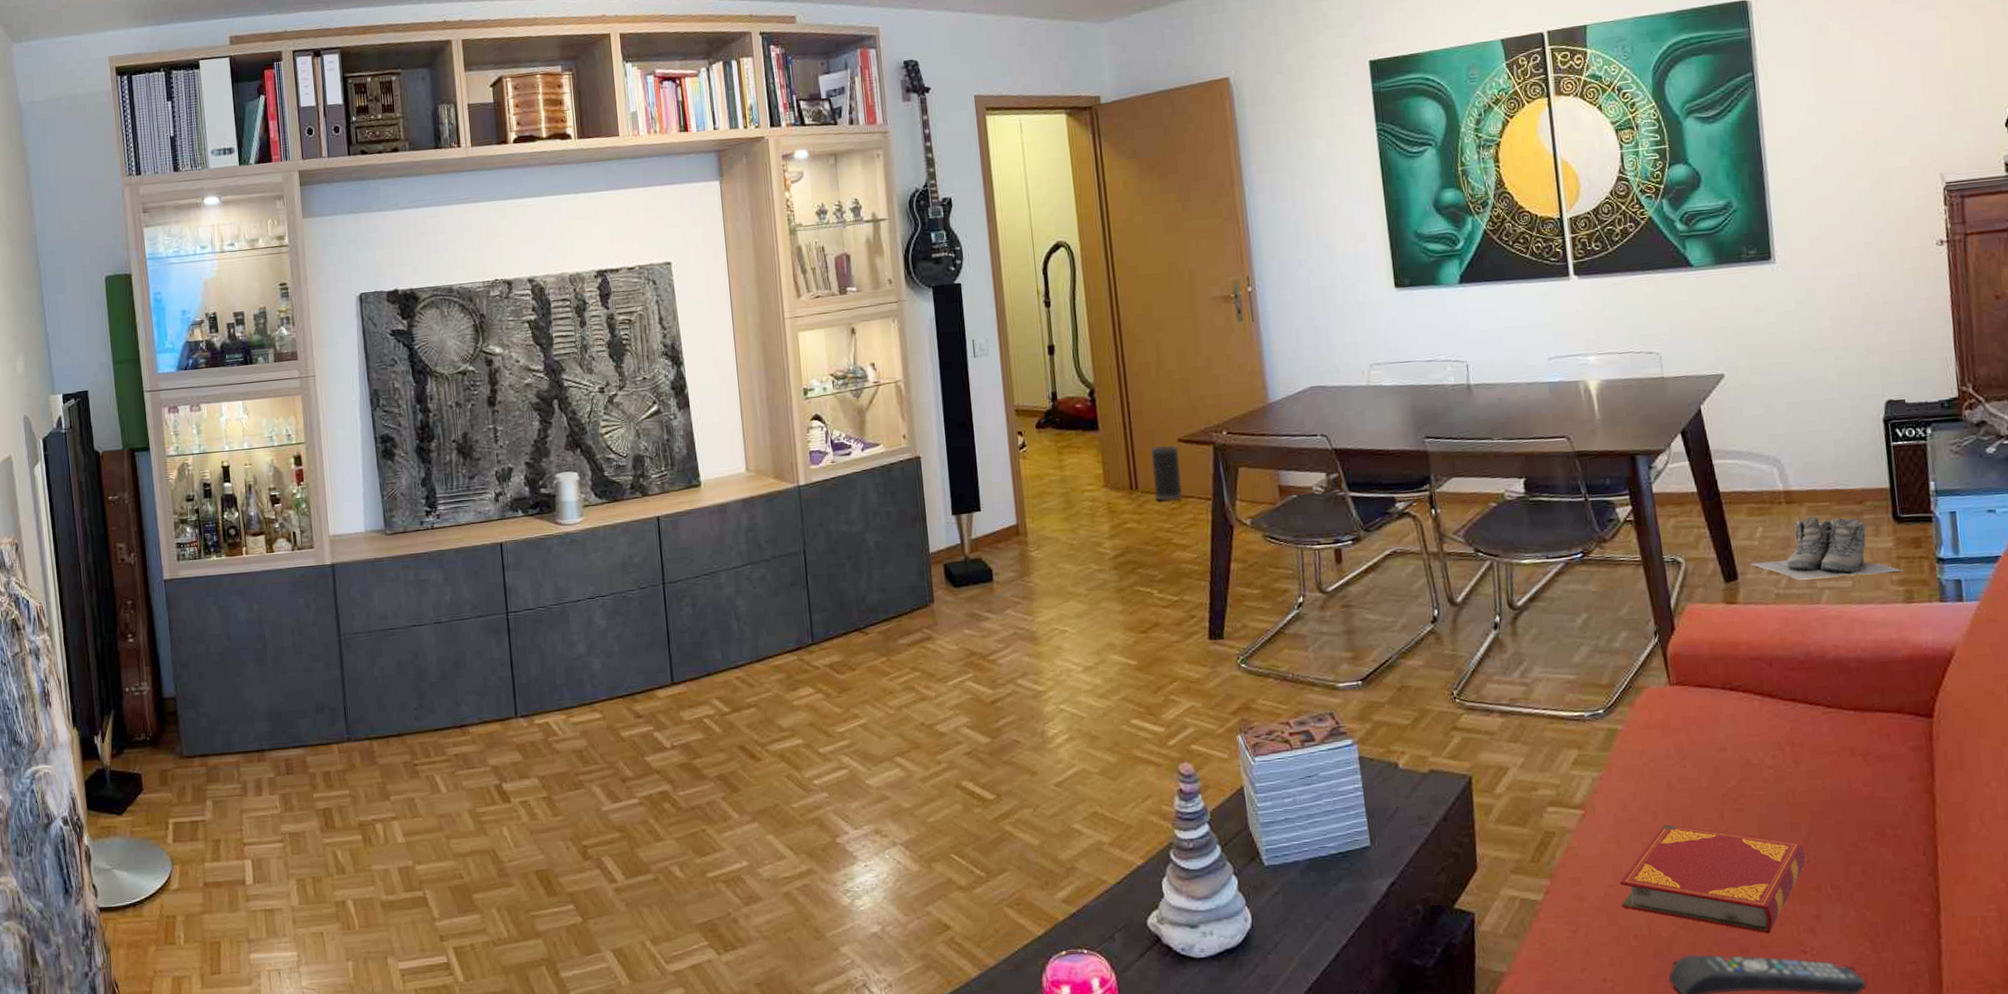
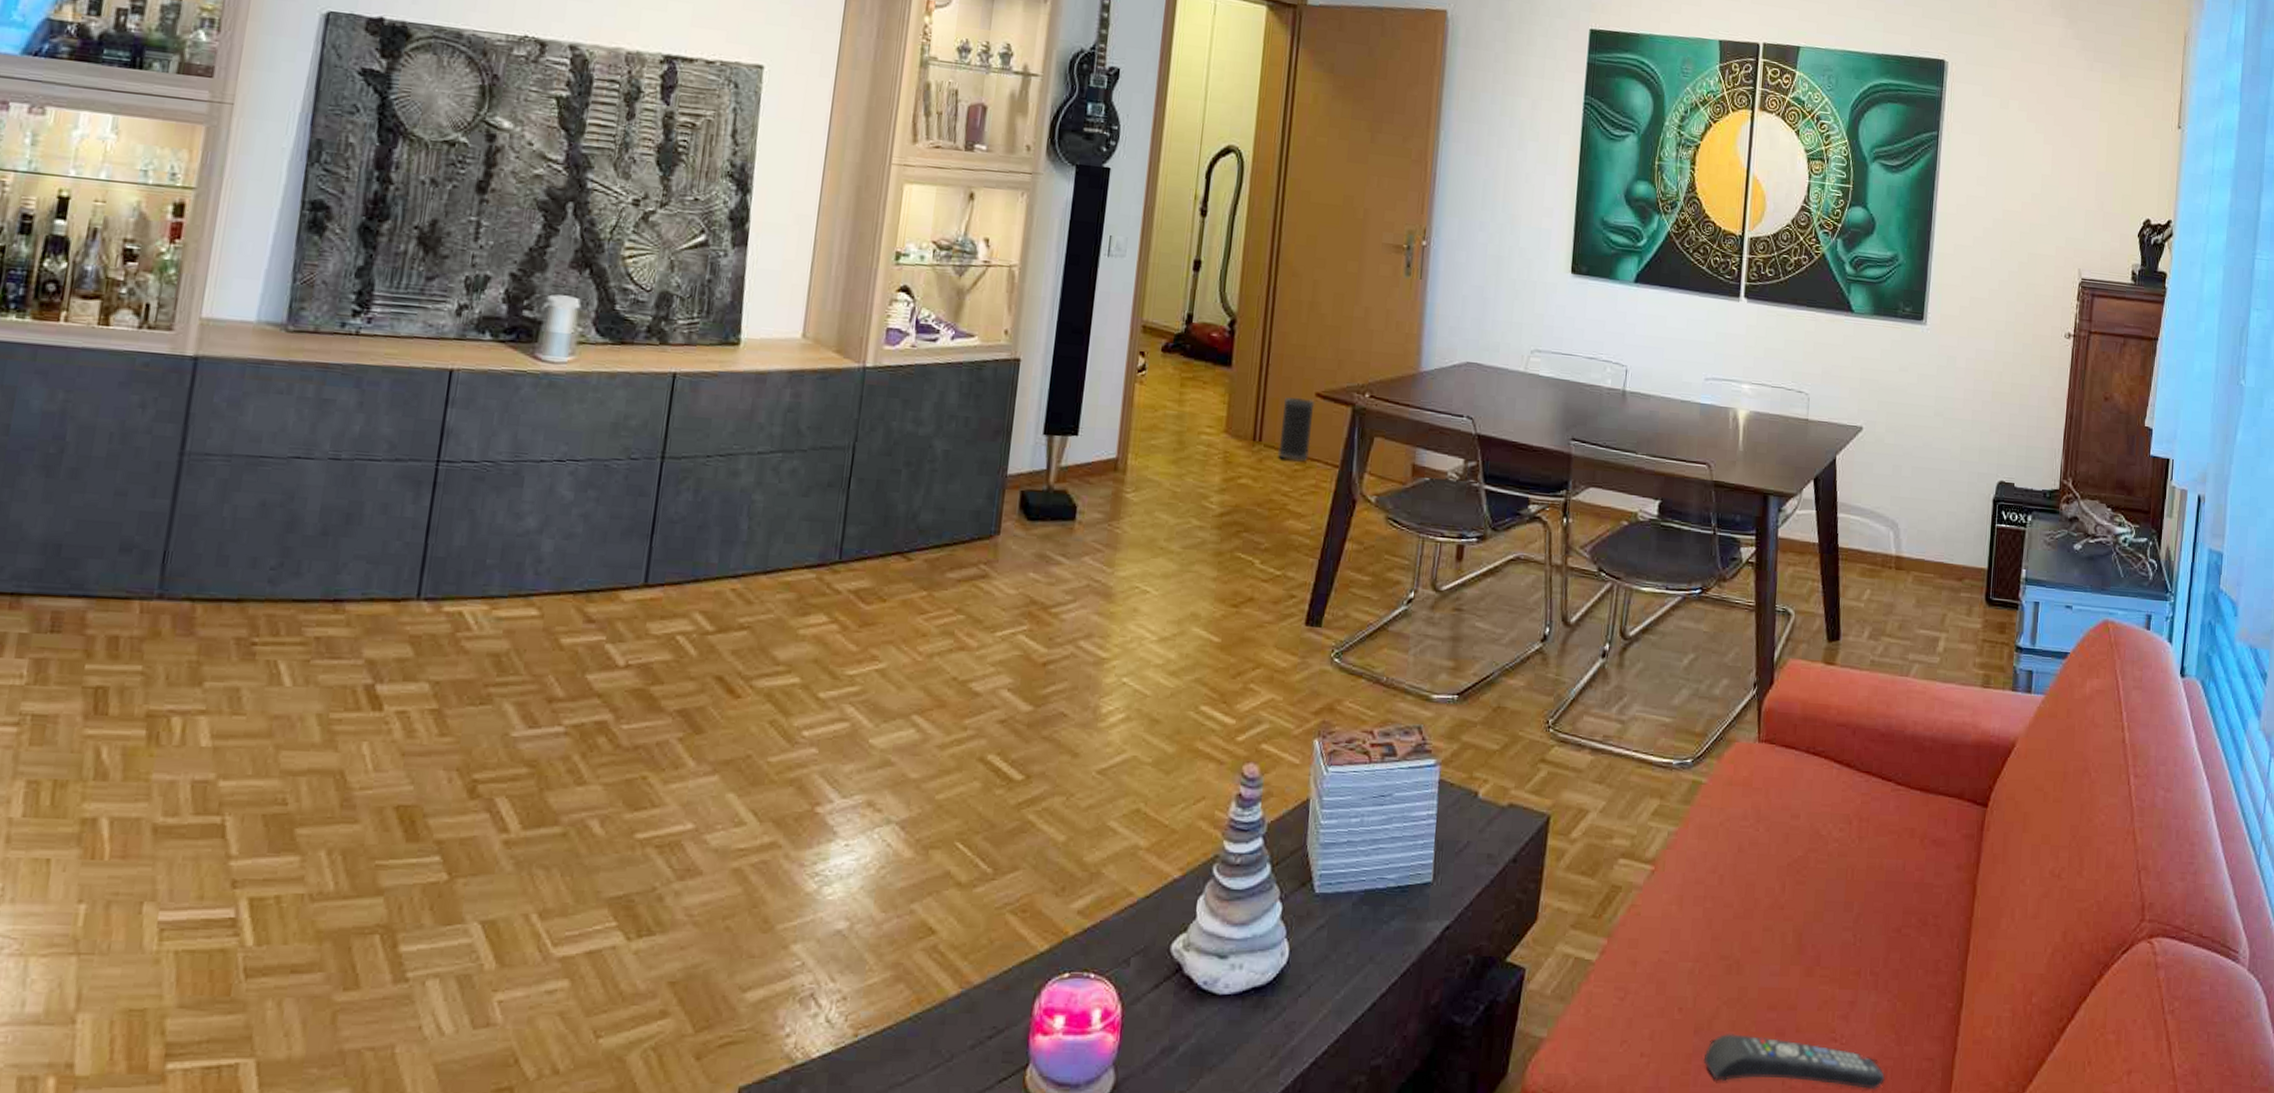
hardback book: present [1619,824,1806,934] -> none [1672,890,1853,1018]
boots: present [1749,516,1903,580] -> none [1853,586,1986,656]

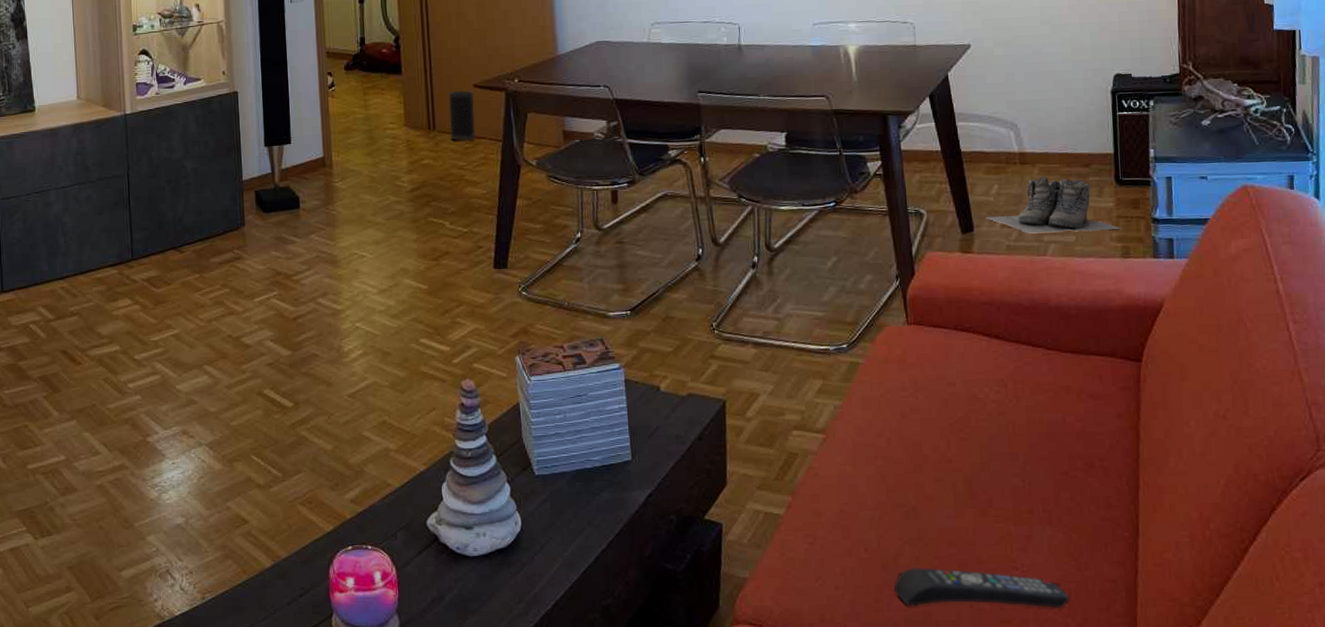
boots: none [1853,586,1986,656] -> present [985,176,1122,234]

